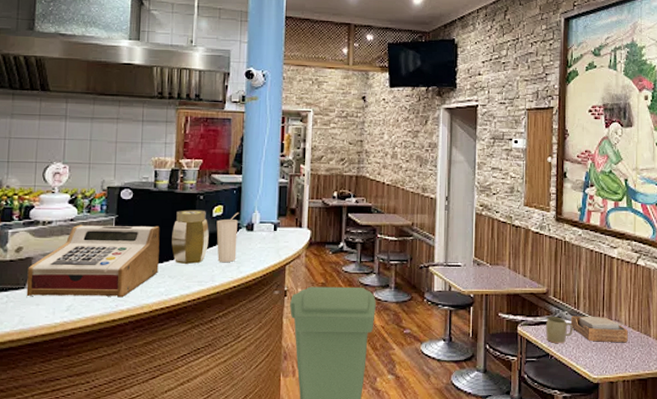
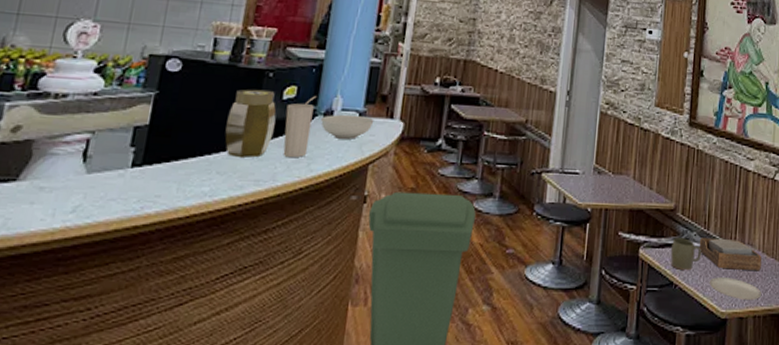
cash register: present [26,224,160,298] -> none [17,100,213,198]
bowl: none [244,226,287,246] -> present [321,114,374,139]
plate: none [581,349,630,367] -> present [709,277,762,300]

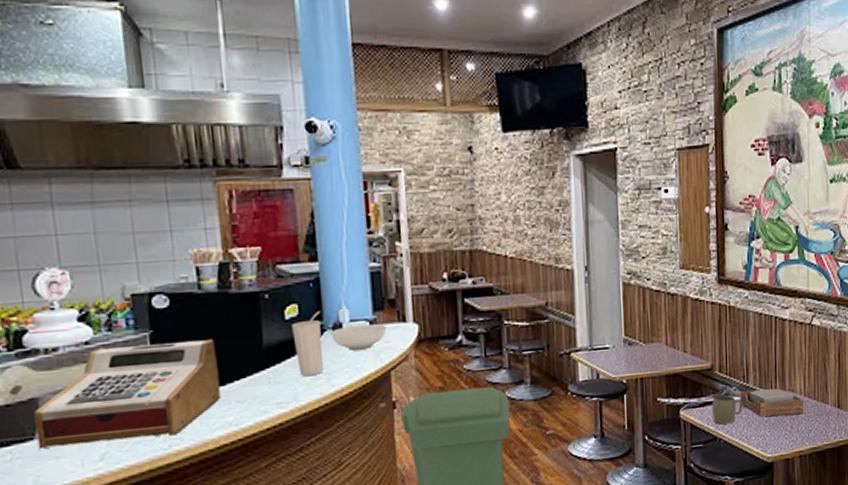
cash register: none [17,100,213,198] -> present [33,338,221,450]
jar: present [224,89,277,158] -> none [232,312,285,384]
plate: present [709,277,762,300] -> none [753,424,807,443]

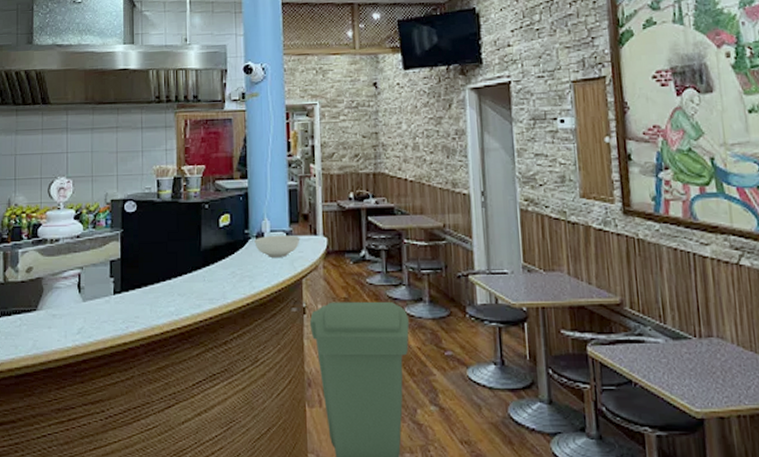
cash register: present [33,338,221,450] -> none [38,239,167,320]
cup: present [291,311,325,377] -> none [224,221,248,278]
mug: present [711,394,743,425] -> none [623,333,662,368]
napkin holder: present [739,388,804,418] -> none [656,332,738,367]

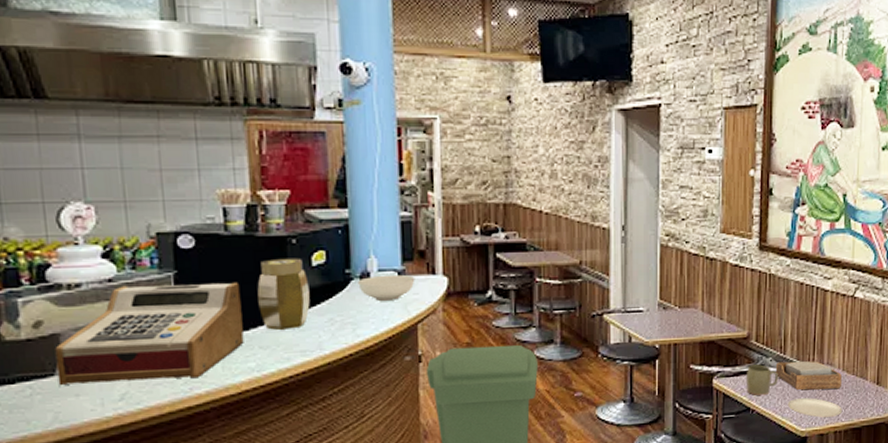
cash register: none [38,239,167,320] -> present [55,282,244,386]
jar: none [178,220,217,280] -> present [257,258,310,330]
mug: none [623,333,662,368] -> present [745,364,779,396]
napkin holder: none [656,332,738,367] -> present [775,360,842,391]
plate: none [675,374,745,398] -> present [787,398,843,418]

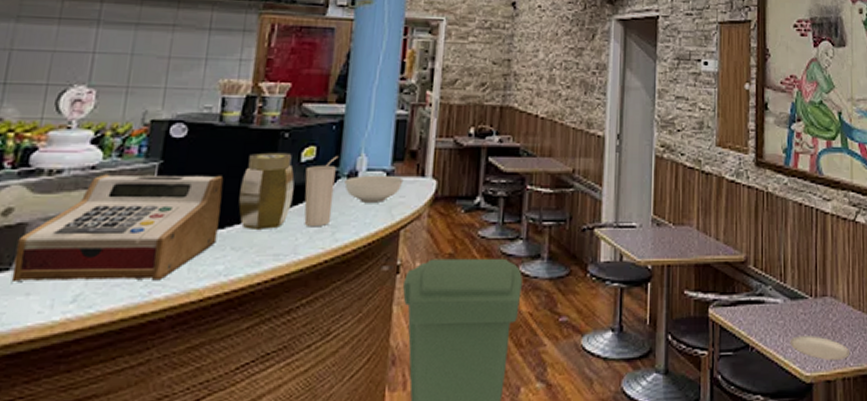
cup: none [318,259,350,326] -> present [304,156,339,227]
mug: present [745,364,779,396] -> none [744,293,780,331]
napkin holder: present [775,360,842,391] -> none [775,291,847,327]

